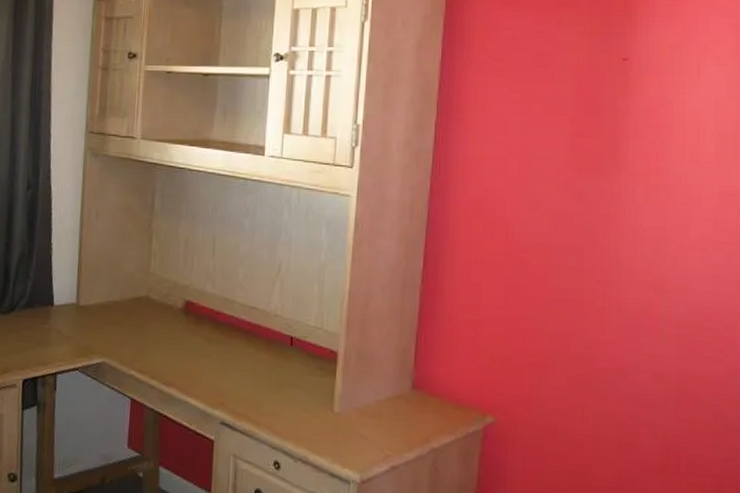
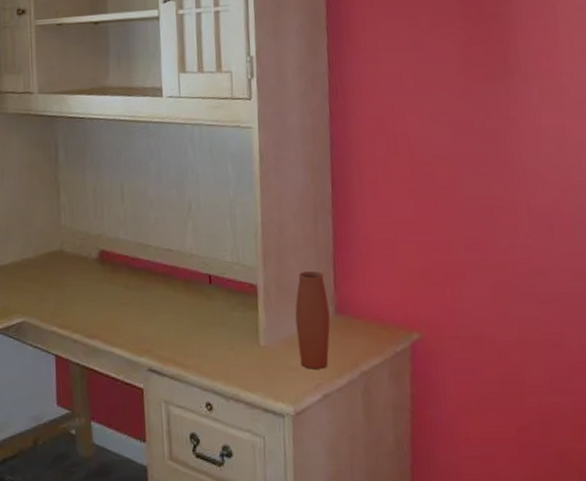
vase: none [371,343,407,441] -> present [295,270,331,369]

